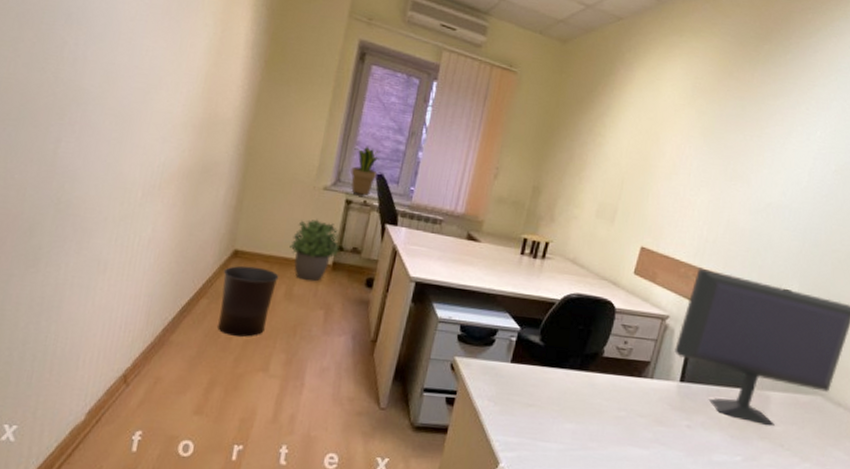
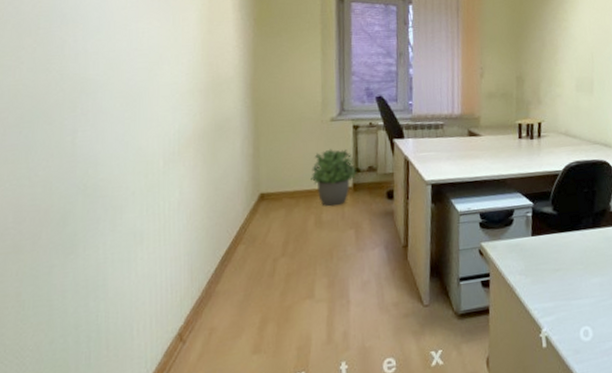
waste bin: present [218,265,279,337] -> none [254,204,306,273]
potted plant: present [350,146,381,195] -> none [351,74,377,119]

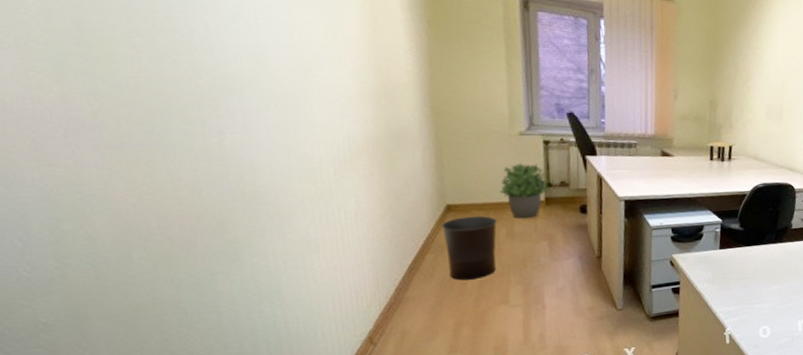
waste bin: none [254,204,306,273] -> present [441,215,497,281]

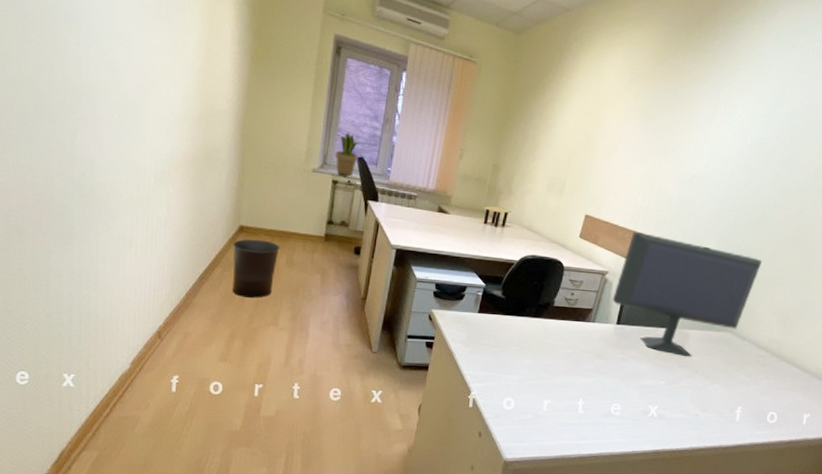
potted plant: present [500,163,548,219] -> none [287,197,330,251]
potted plant: none [540,88,568,134] -> present [335,132,360,176]

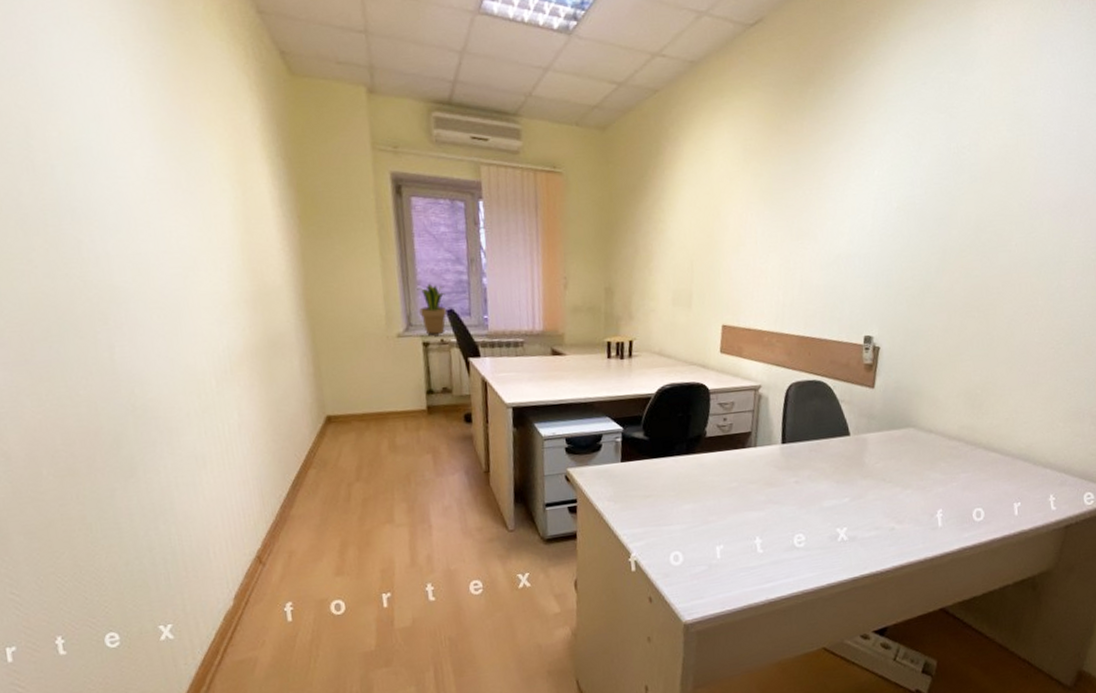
waste bin: present [232,239,280,298] -> none [322,427,379,498]
computer monitor: present [612,231,762,356] -> none [771,332,934,465]

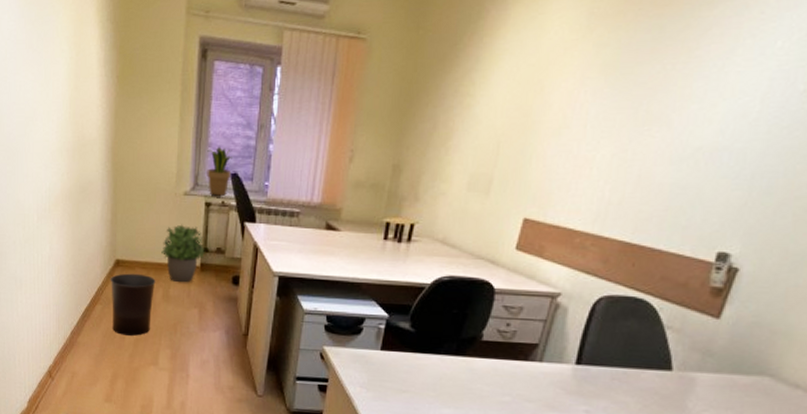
waste bin: none [322,427,379,498] -> present [110,273,156,336]
potted plant: none [380,368,430,430] -> present [161,224,205,283]

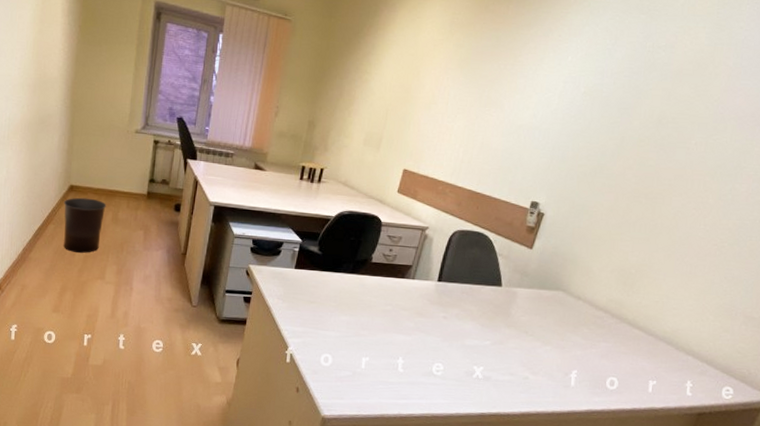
potted plant: present [161,224,205,283] -> none [112,157,152,208]
potted plant: present [207,146,232,196] -> none [156,94,179,136]

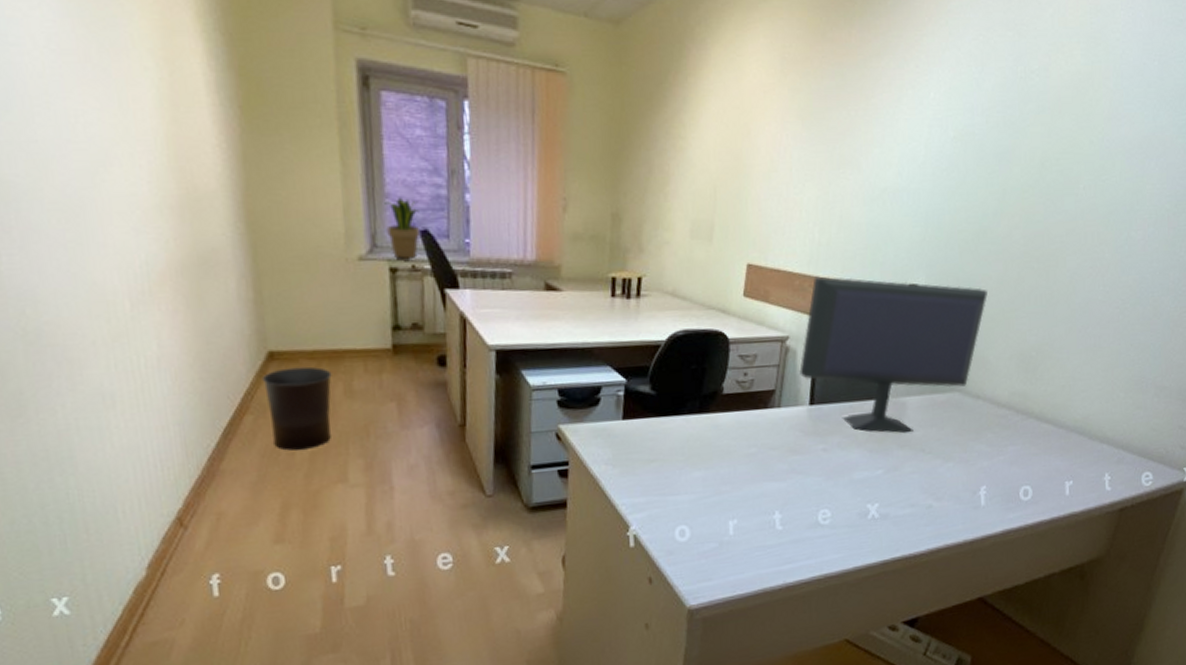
potted plant: none [156,94,179,136] -> present [384,197,421,259]
computer monitor: none [433,185,598,316] -> present [799,276,987,433]

